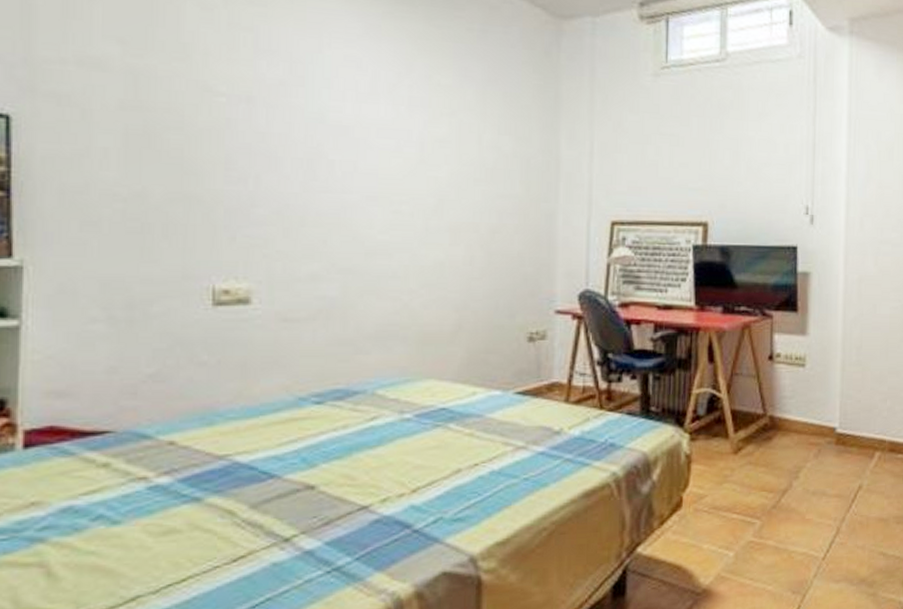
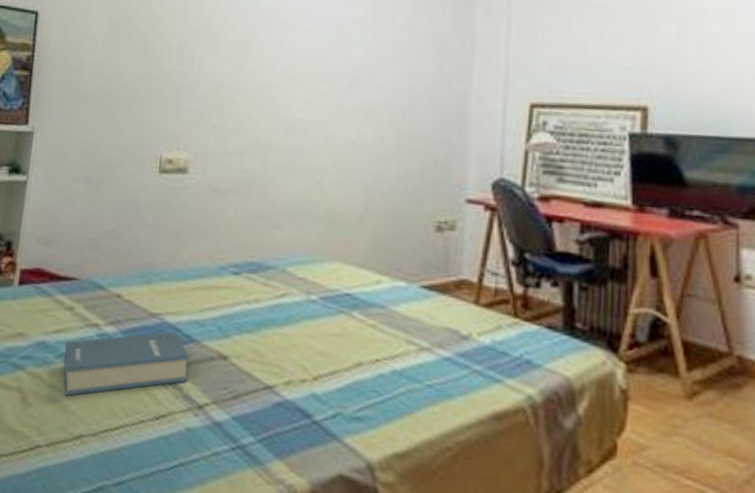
hardback book: none [103,470,269,560] -> present [63,331,189,397]

